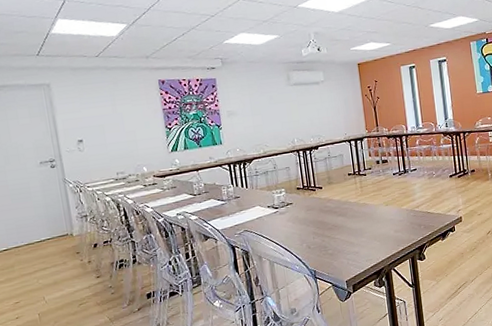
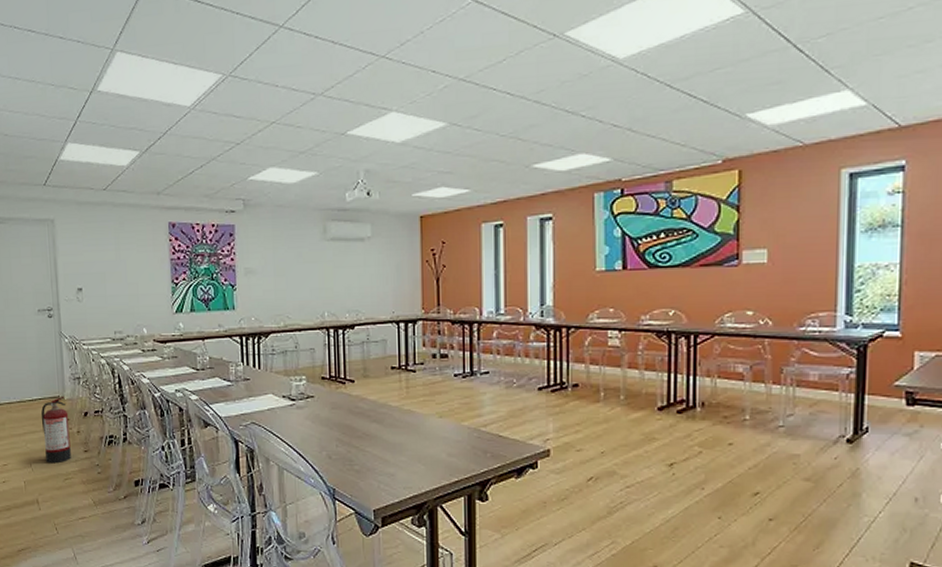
fire extinguisher: none [51,234,84,294] -> present [41,397,71,464]

